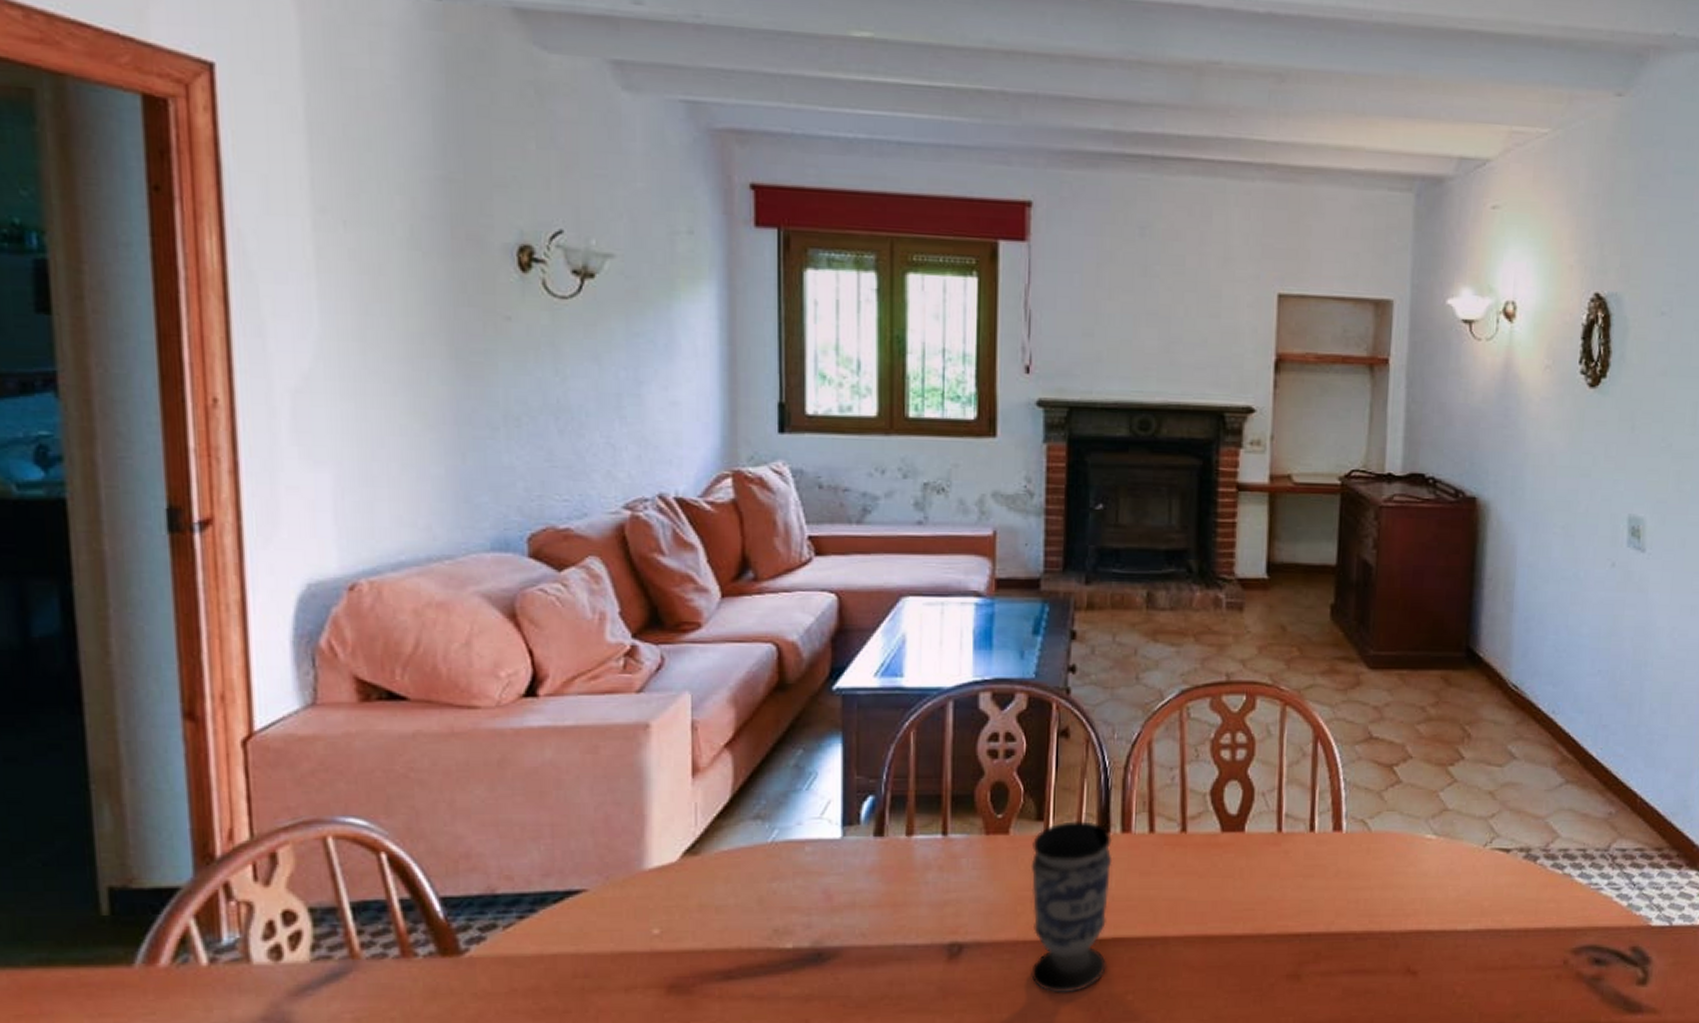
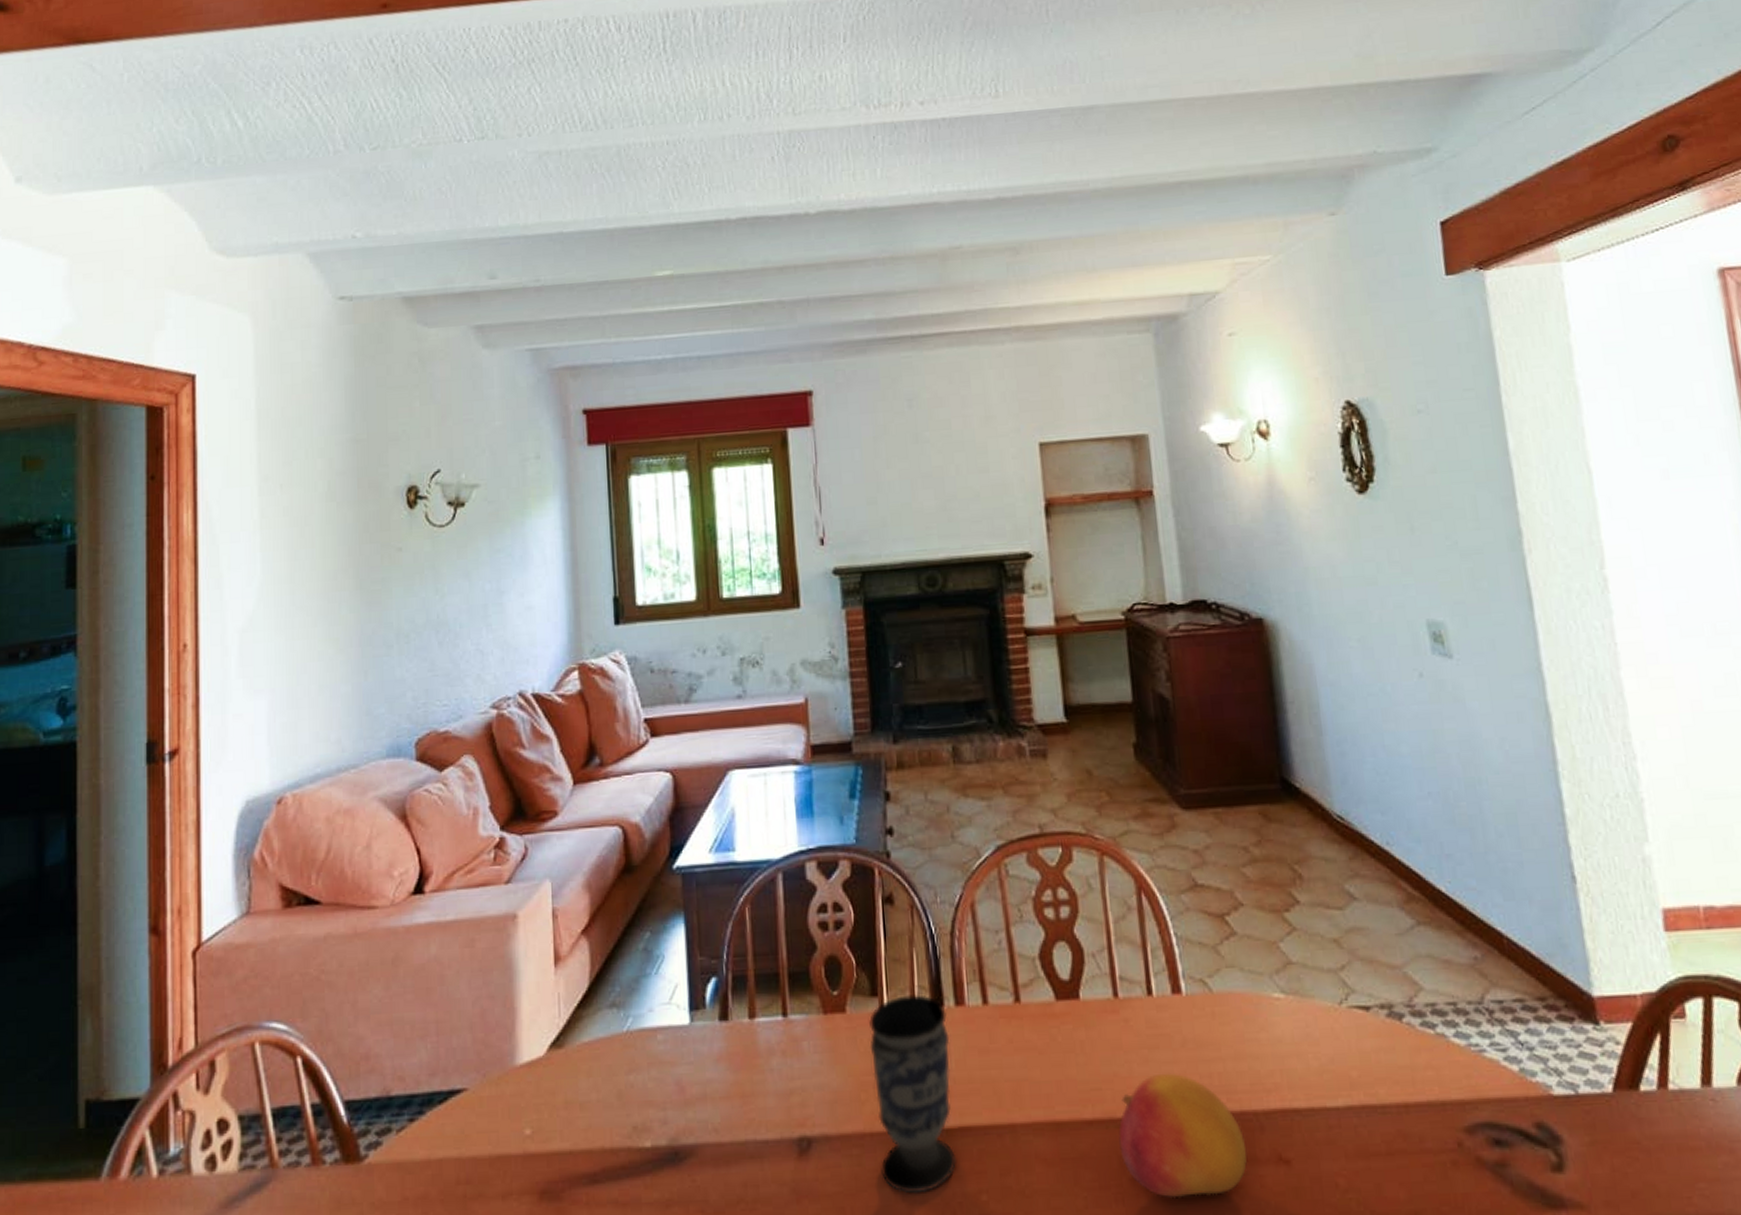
fruit: none [1264,898,1380,1001] -> present [1118,1072,1247,1199]

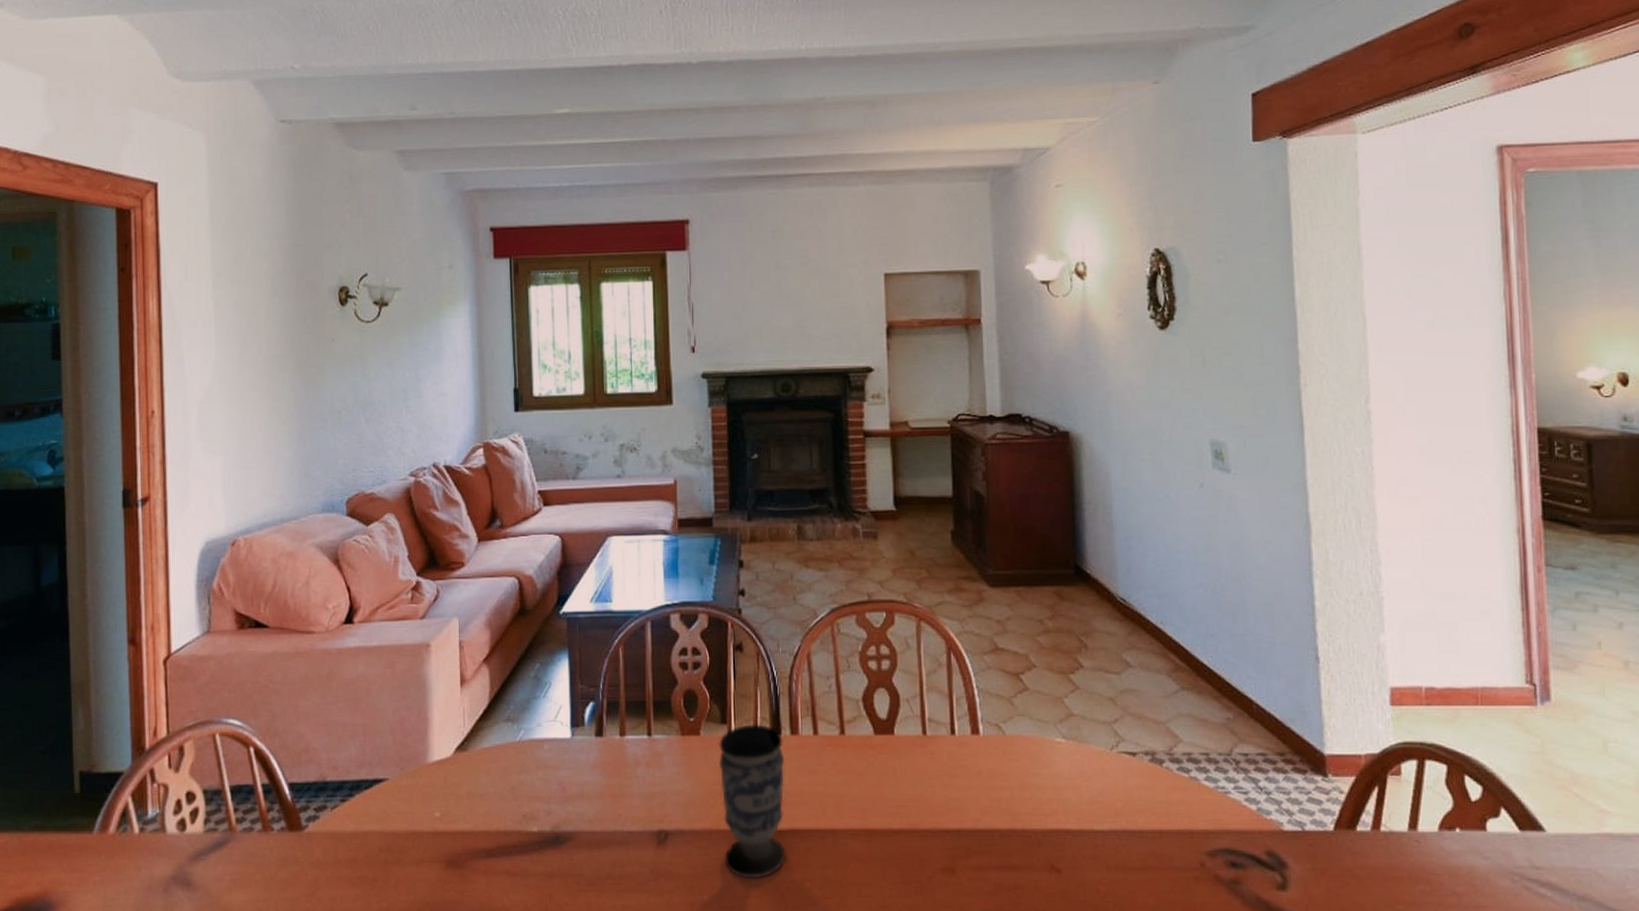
fruit: present [1118,1072,1247,1199] -> none [920,796,1026,894]

